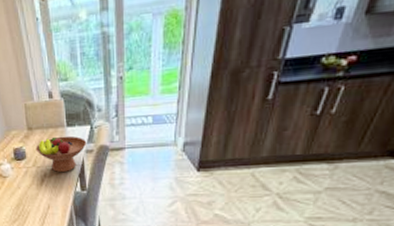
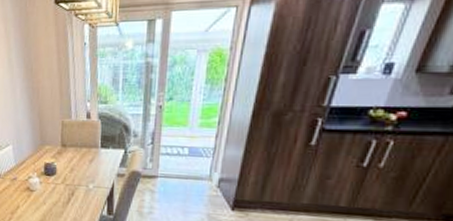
fruit bowl: present [35,136,87,172] -> none [66,156,119,193]

